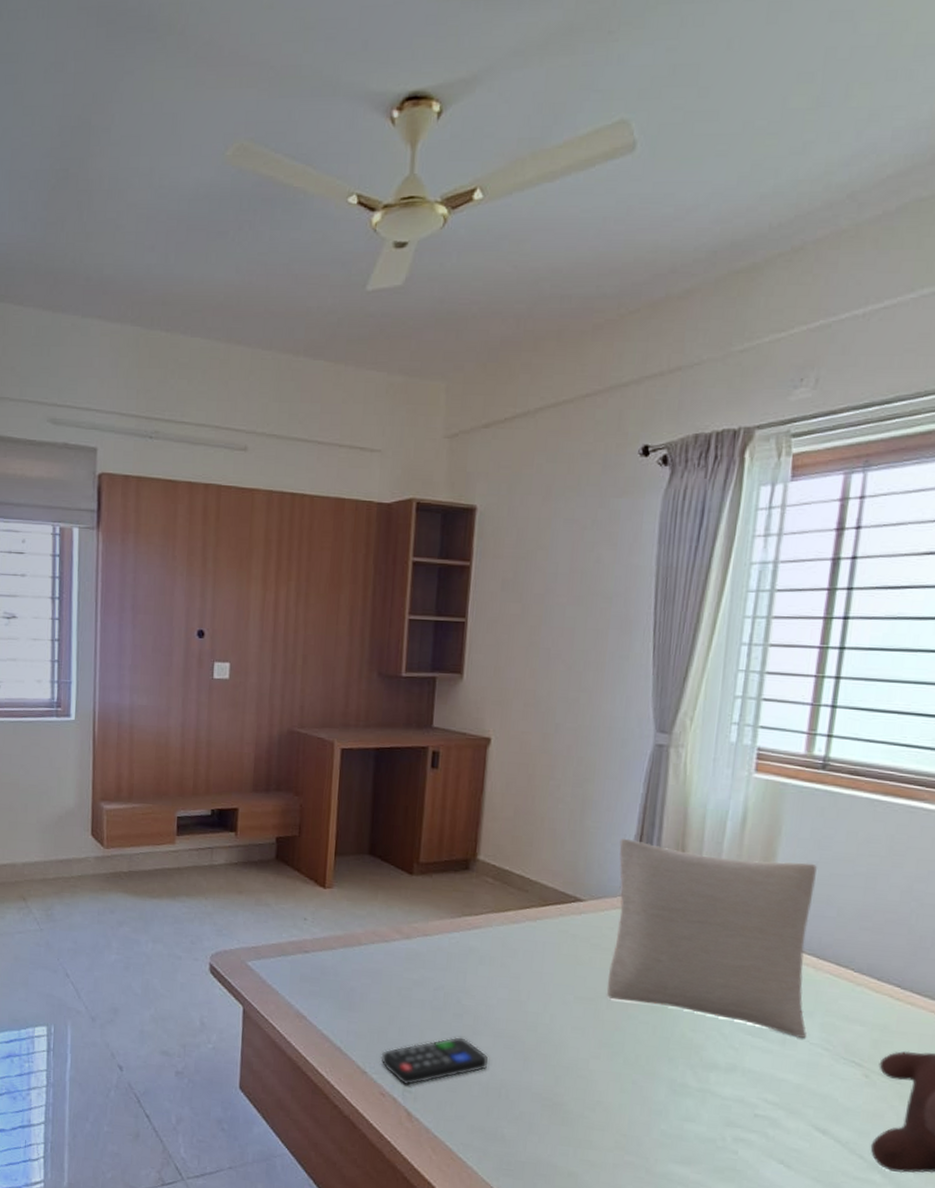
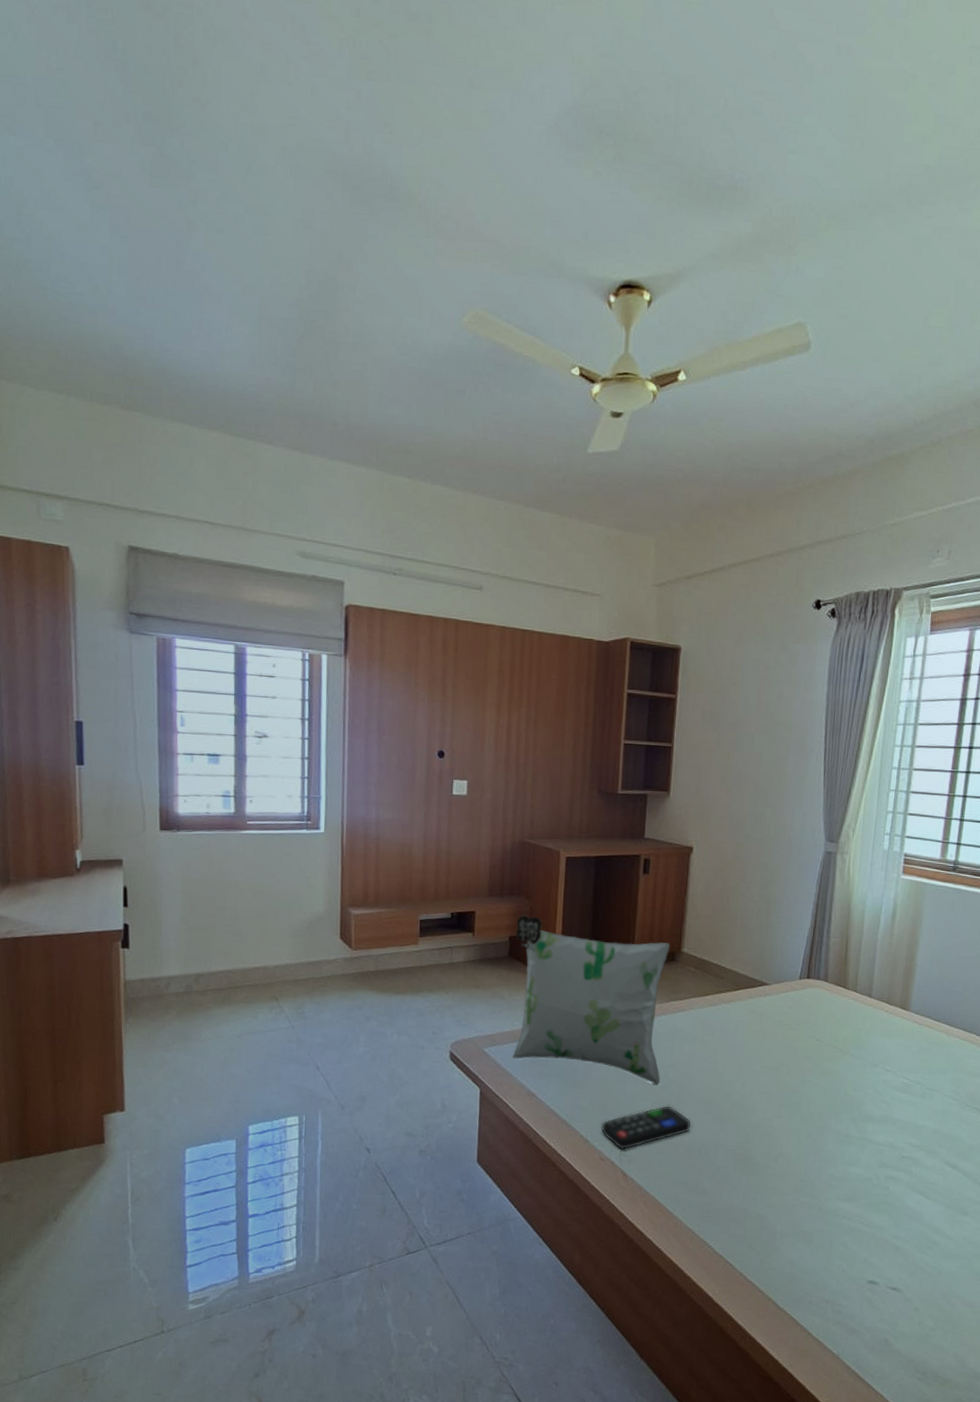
decorative pillow: none [279,814,463,1012] -> present [512,915,670,1085]
pillow: present [607,838,817,1038] -> none [787,931,949,1091]

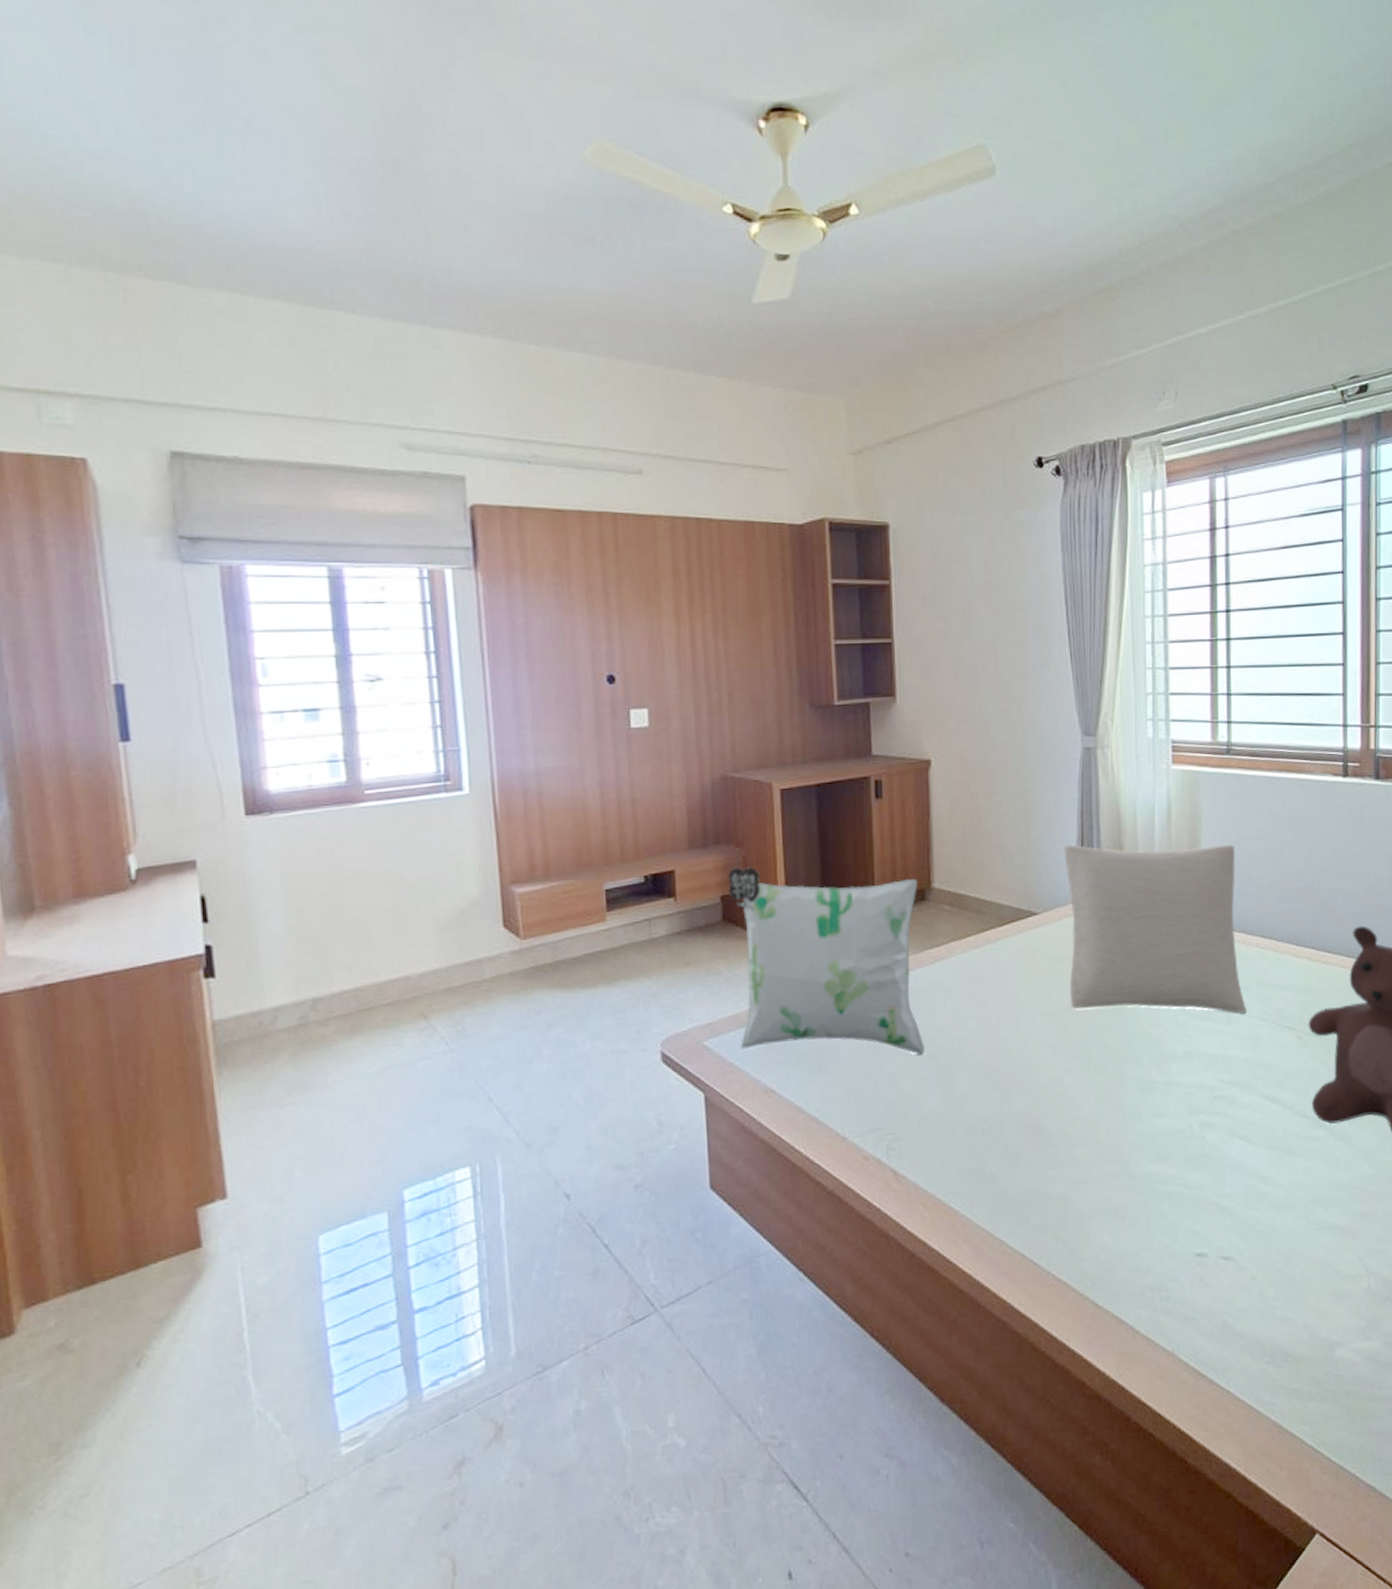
remote control: present [601,1105,691,1150] -> none [859,1079,967,1143]
pillow: none [787,931,949,1091] -> present [1064,844,1248,1014]

